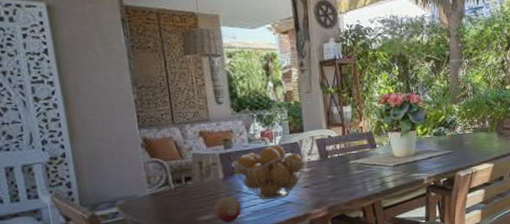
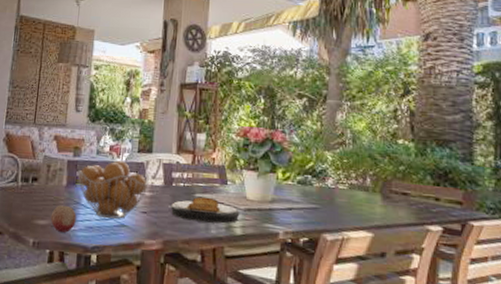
plate: none [329,161,391,185] -> present [170,196,240,224]

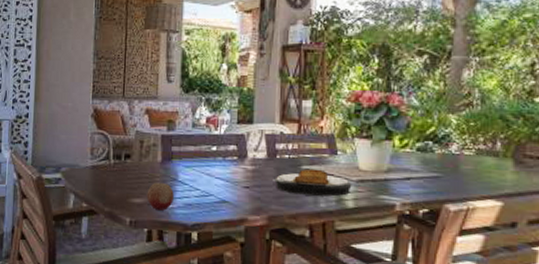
fruit basket: present [78,160,151,219] -> none [173,133,252,195]

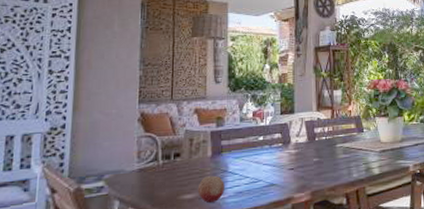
plate: present [274,168,352,197] -> none [315,145,377,169]

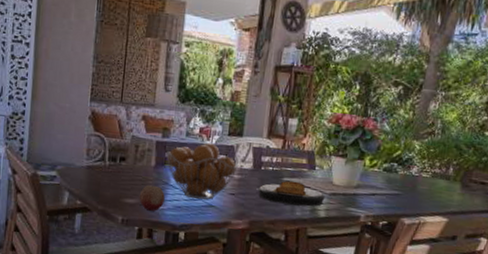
fruit basket: none [222,124,295,181] -> present [166,143,240,200]
plate: none [315,145,377,169] -> present [258,180,326,207]

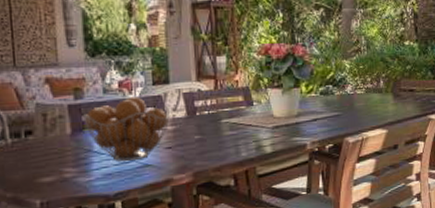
fruit: present [139,185,165,211] -> none [57,155,91,186]
plate: present [258,180,326,207] -> none [196,121,269,148]

